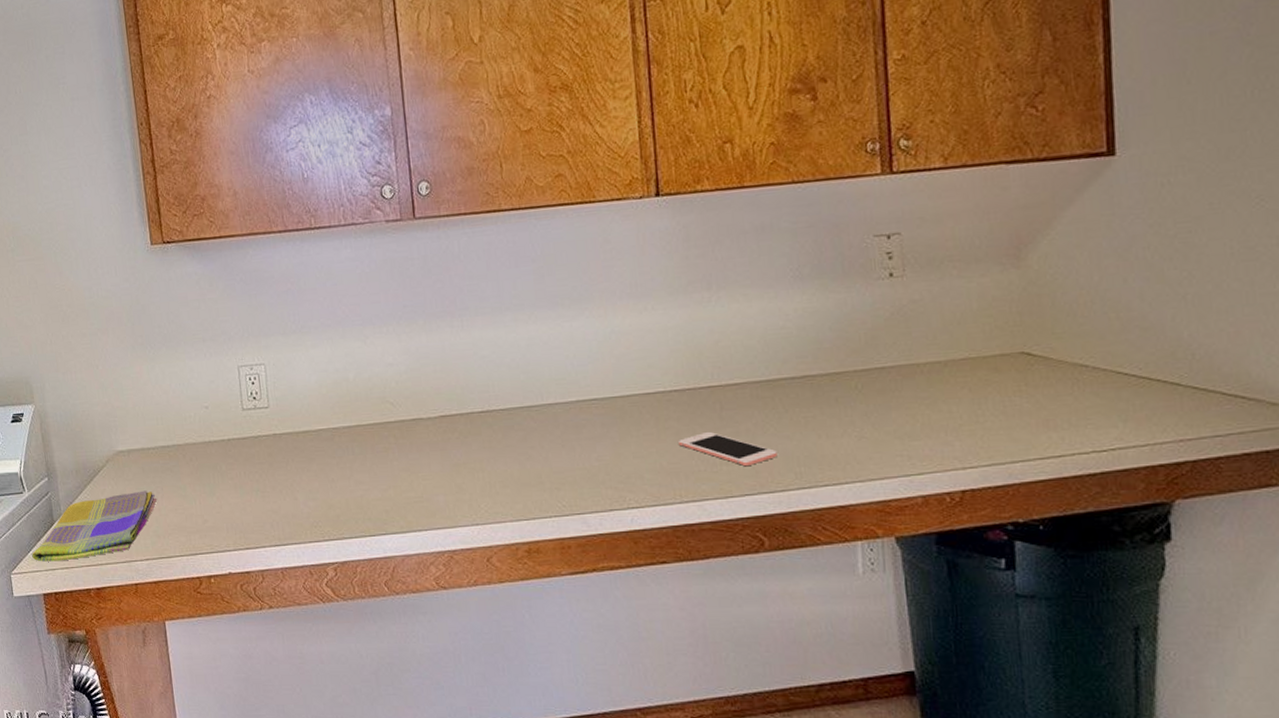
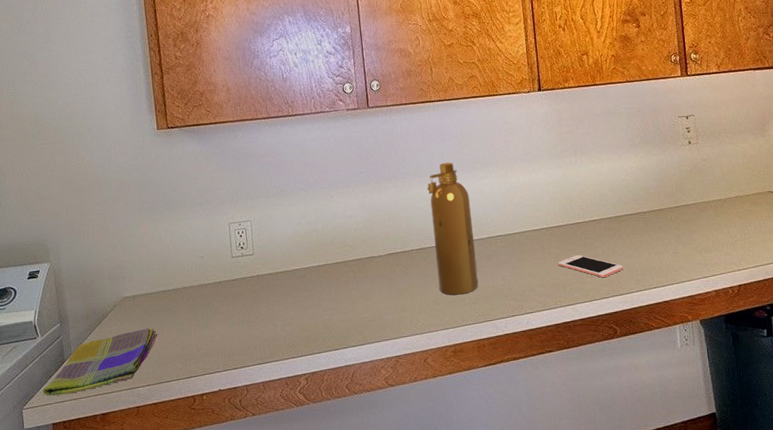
spray bottle: none [493,295,564,477] -> present [427,162,479,296]

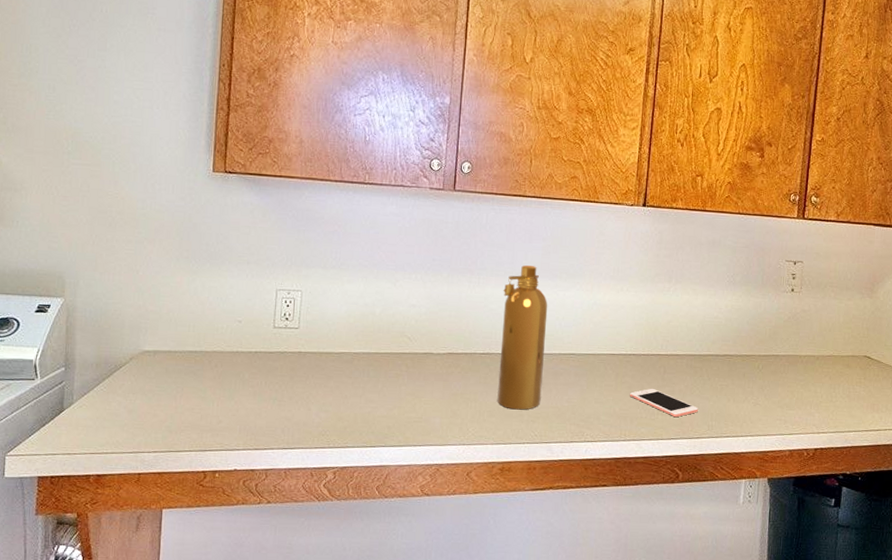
dish towel: present [43,328,158,396] -> none [33,389,176,447]

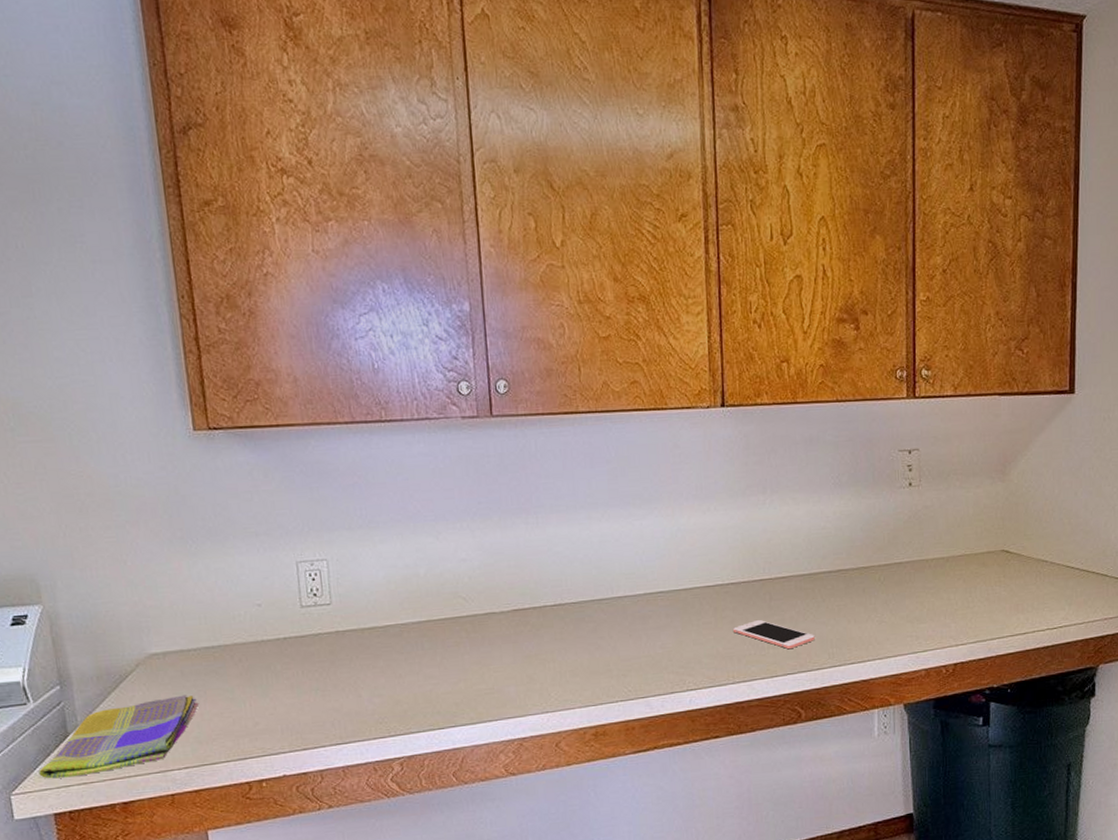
dish towel: none [33,389,176,447] -> present [39,695,199,779]
spray bottle: present [497,265,548,410] -> none [567,495,630,665]

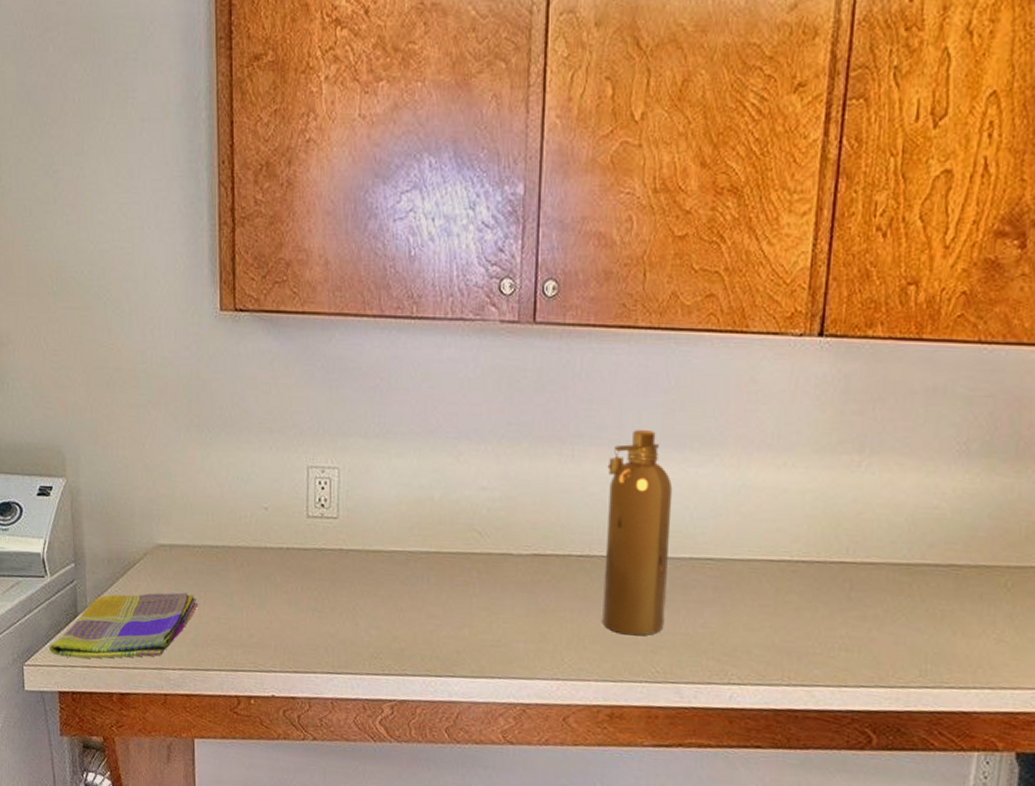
spray bottle: none [567,495,630,665] -> present [602,430,673,636]
cell phone: present [732,619,815,650] -> none [795,611,904,656]

